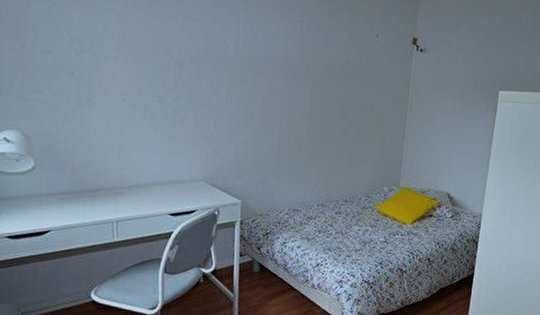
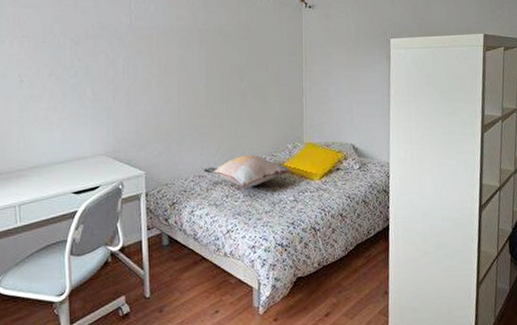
decorative pillow: none [298,193,385,225] -> present [203,154,291,187]

